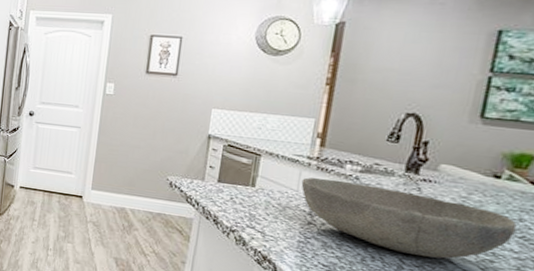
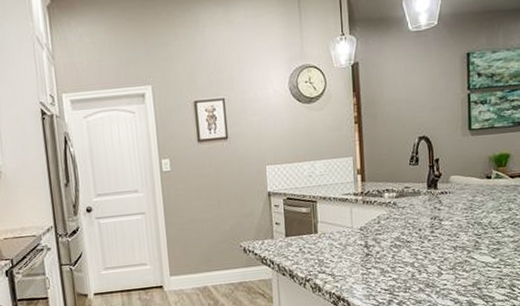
bowl: present [301,177,517,259] -> none [353,206,508,261]

